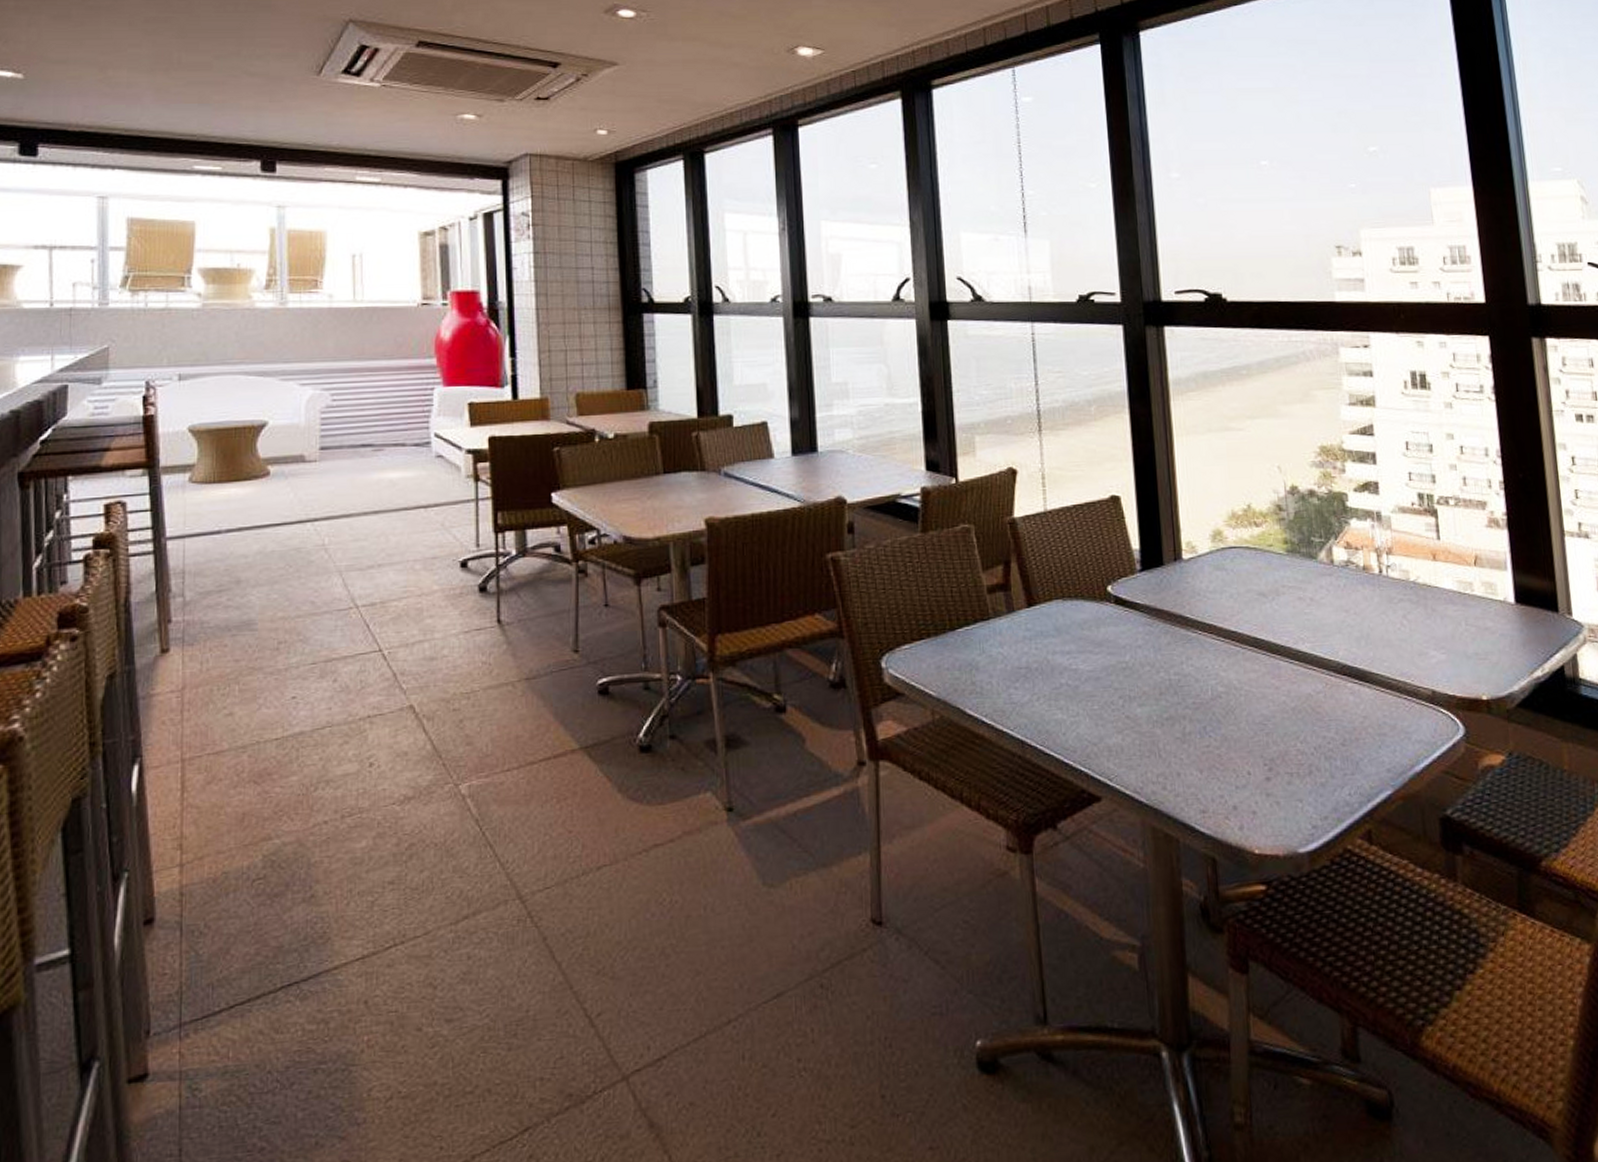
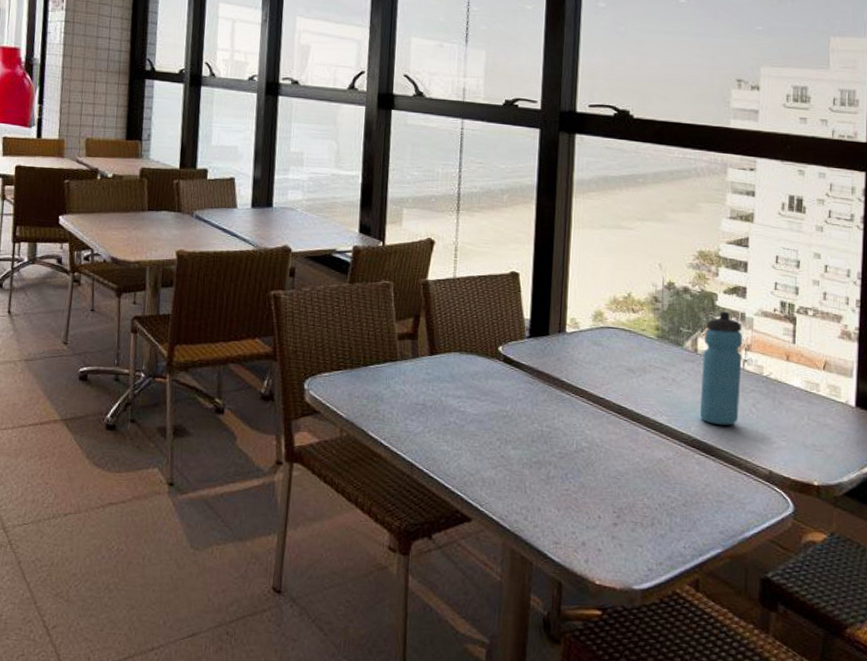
water bottle: none [1339,512,1390,645] -> present [700,311,742,425]

